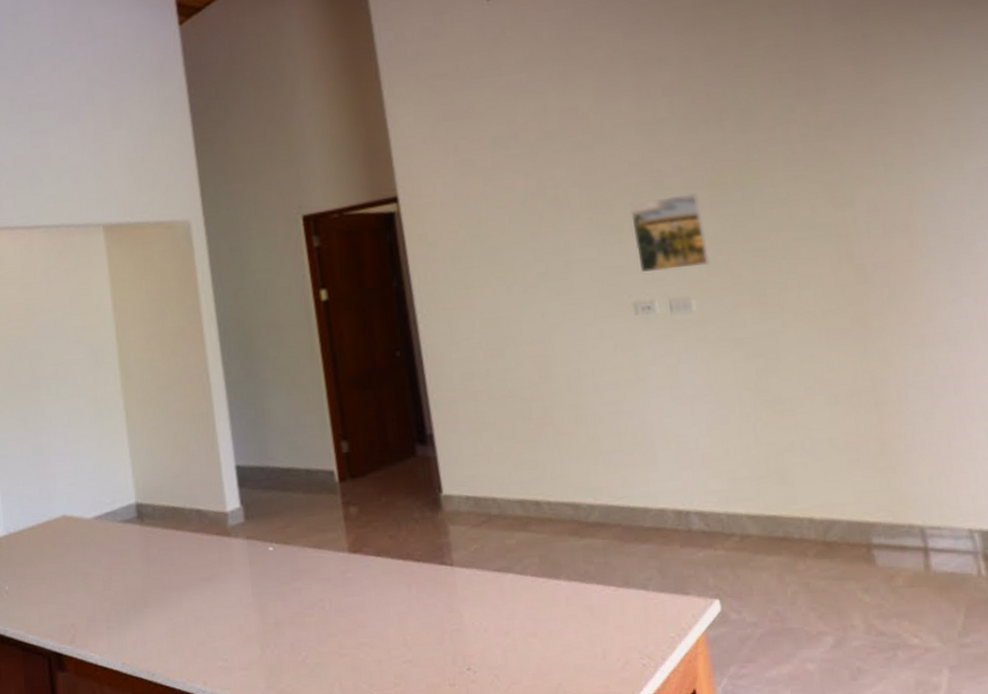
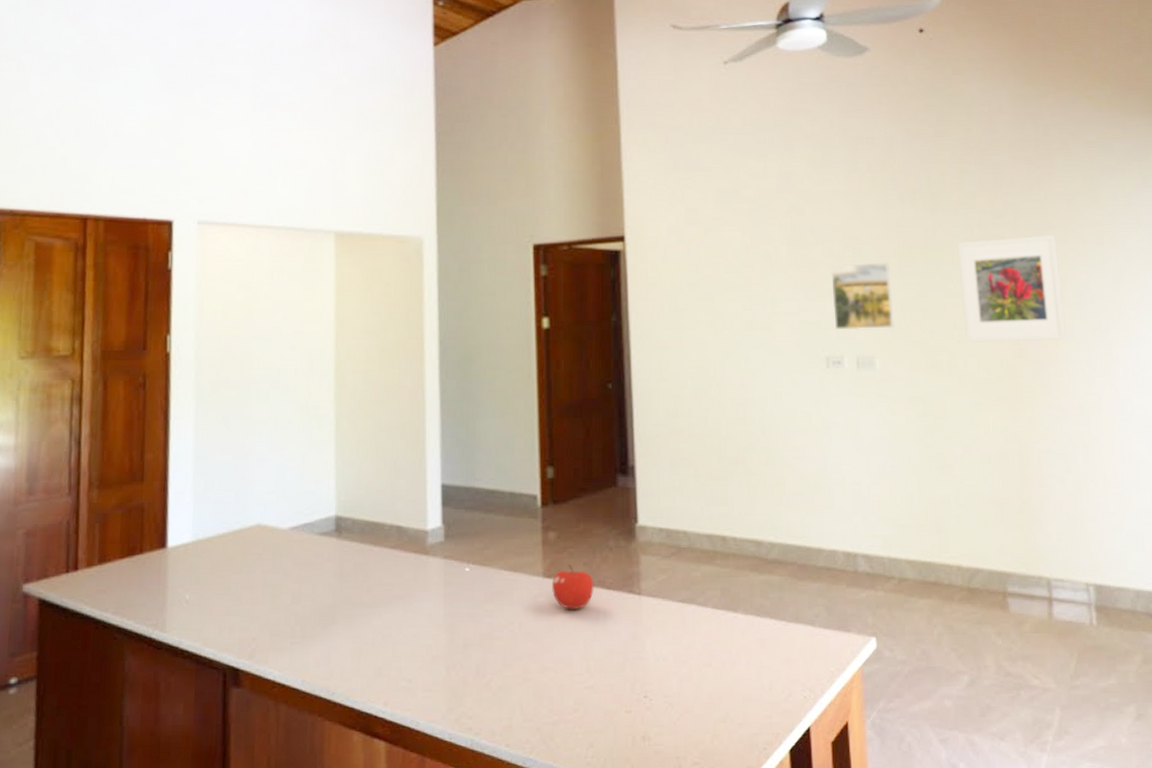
fruit: none [358,538,403,585] -> present [552,564,594,611]
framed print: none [777,140,921,273] -> present [957,234,1066,343]

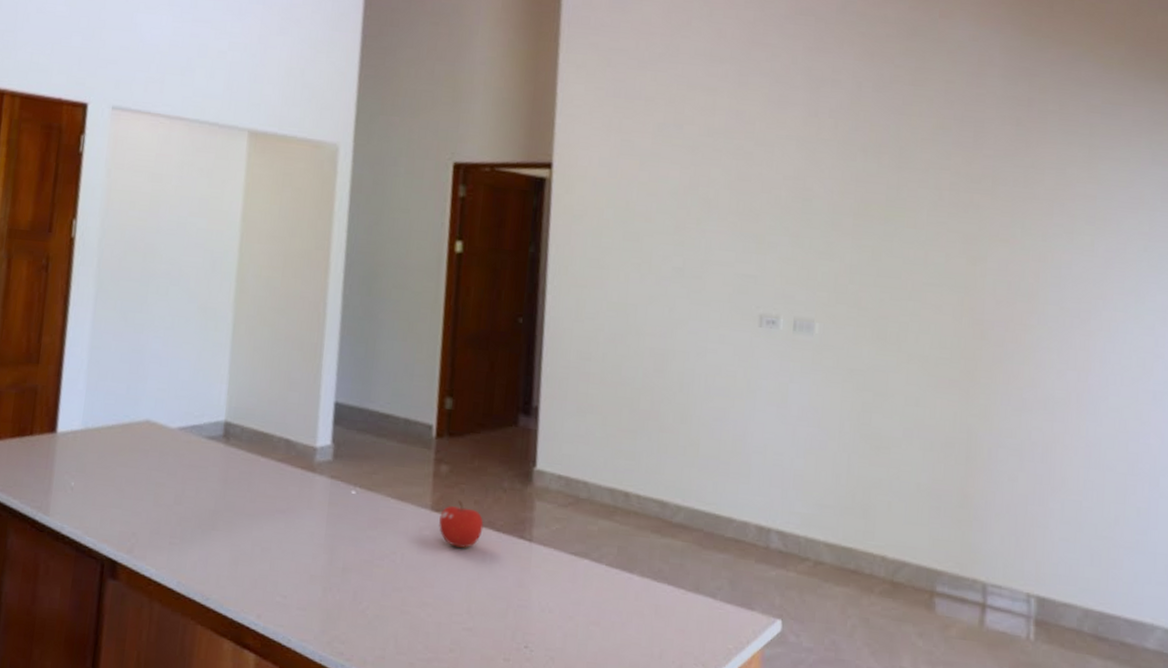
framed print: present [831,261,894,330] -> none [773,216,843,293]
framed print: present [957,234,1066,343] -> none [920,204,1040,325]

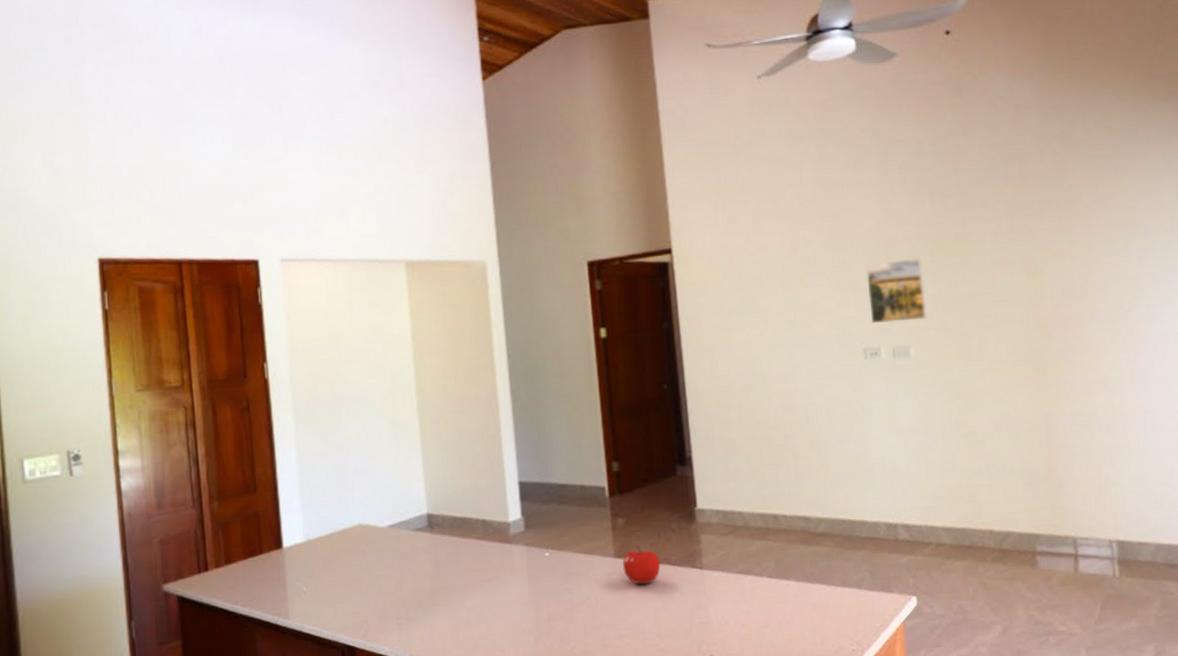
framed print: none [773,216,843,293] -> present [866,257,927,324]

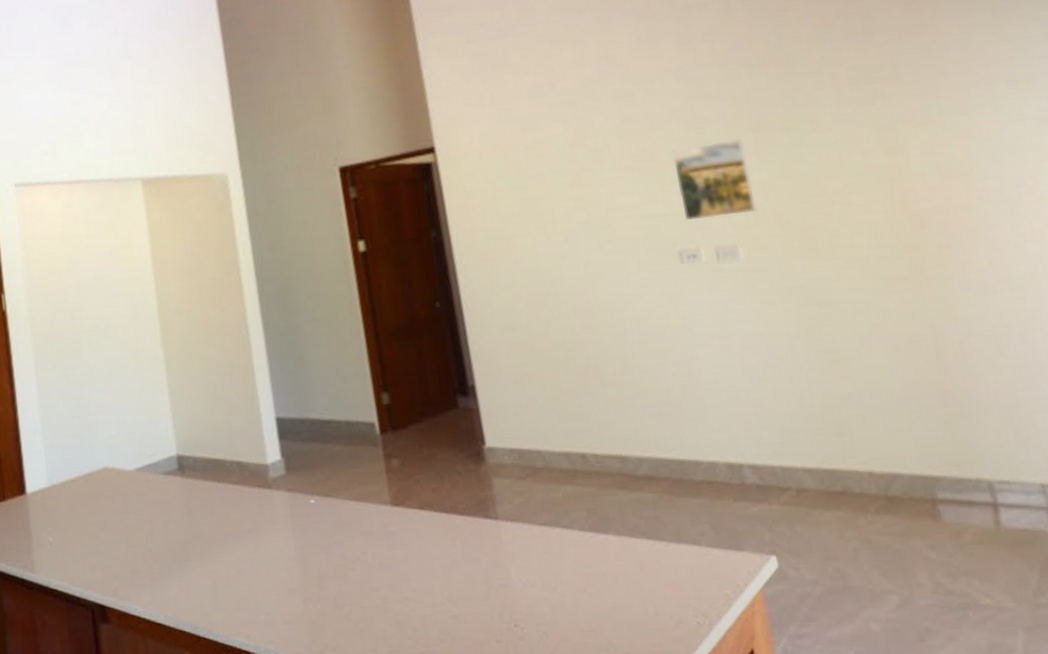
fruit: present [623,545,661,585] -> none [401,491,447,538]

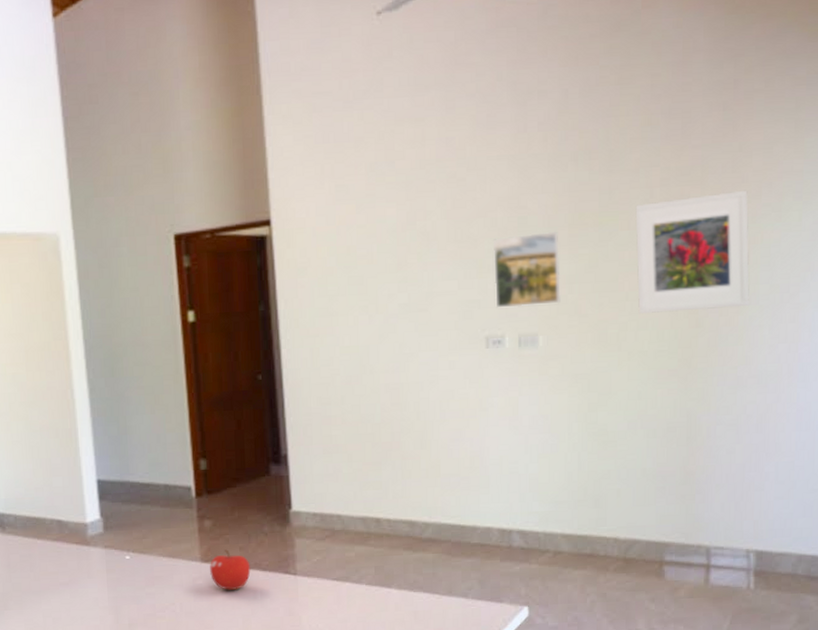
fruit: none [401,491,447,538] -> present [210,549,251,591]
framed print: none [824,82,980,219] -> present [635,190,750,315]

